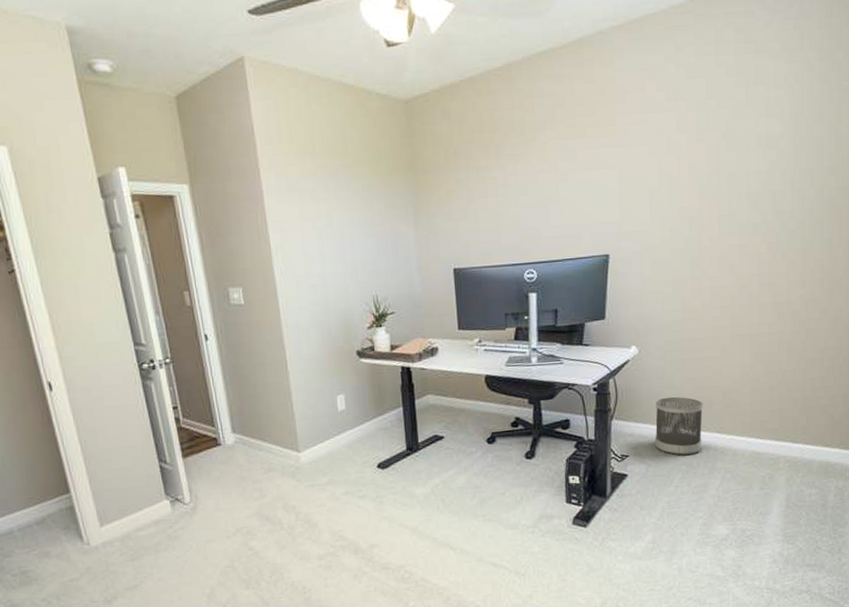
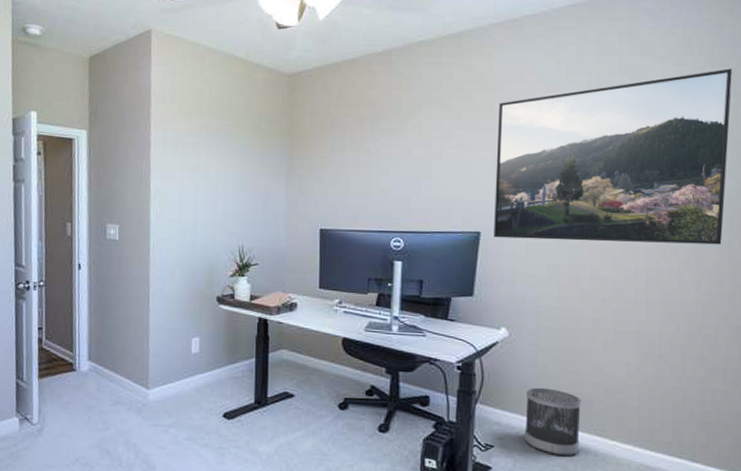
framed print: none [621,62,839,259] -> present [494,68,733,245]

